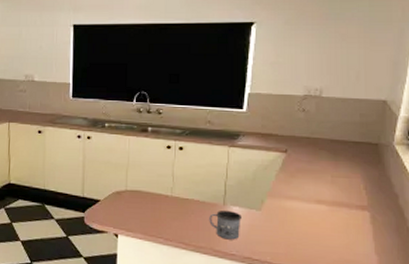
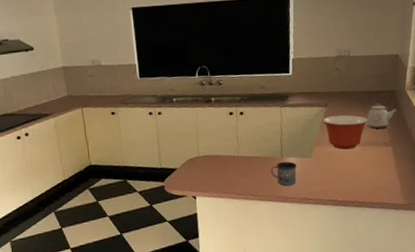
mixing bowl: none [280,164,340,207] -> present [323,115,368,150]
kettle: none [337,145,380,187] -> present [366,94,397,129]

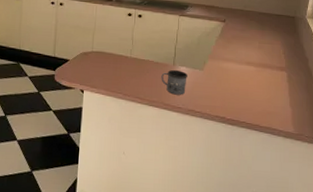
mixing bowl: present [323,115,368,150] -> none [219,32,265,68]
kettle: present [366,94,397,129] -> none [263,17,295,52]

